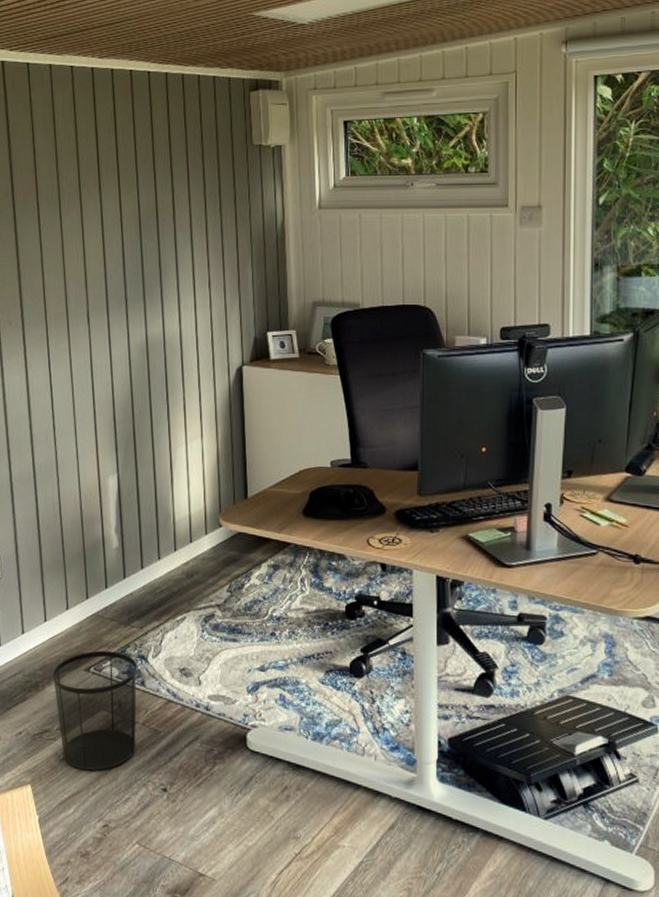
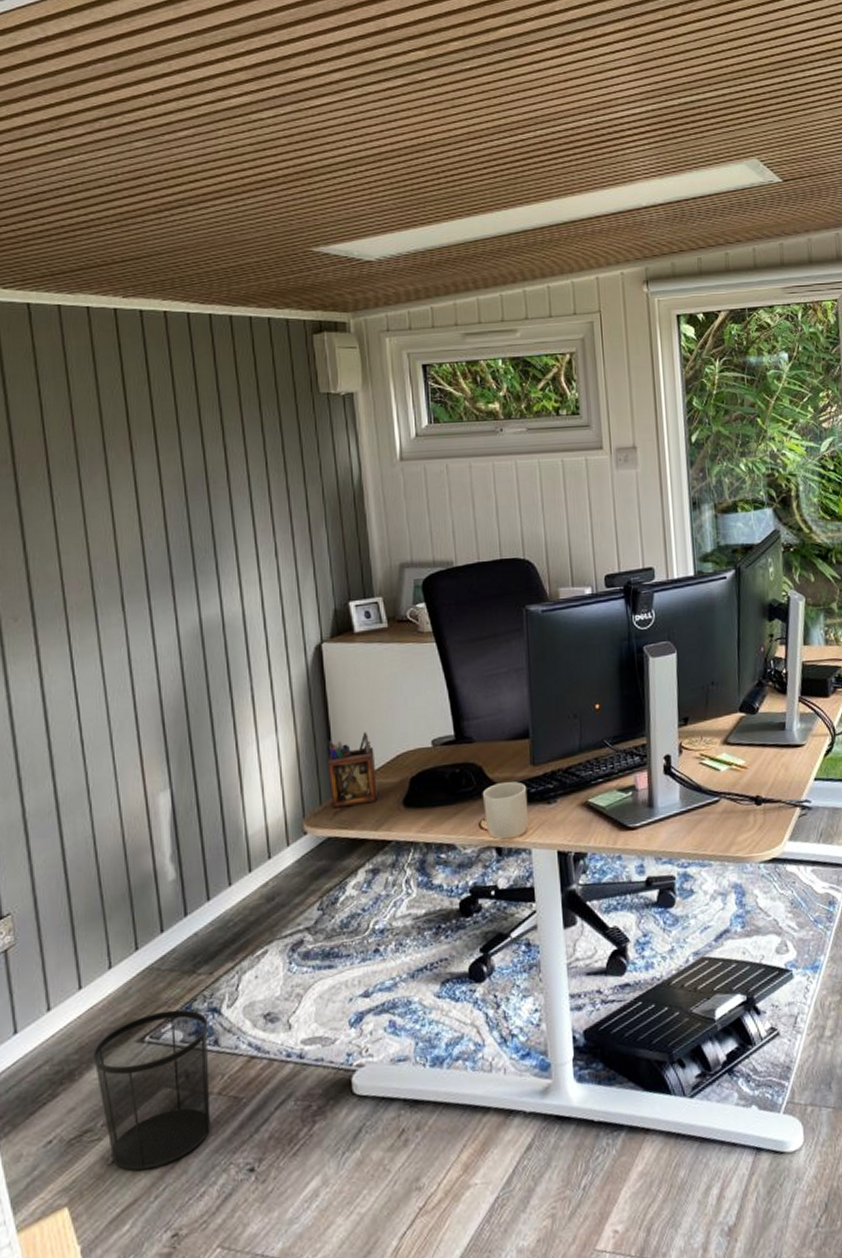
desk organizer: none [241,447,283,509] -> present [327,732,379,808]
mug: none [372,506,413,558] -> present [482,781,529,840]

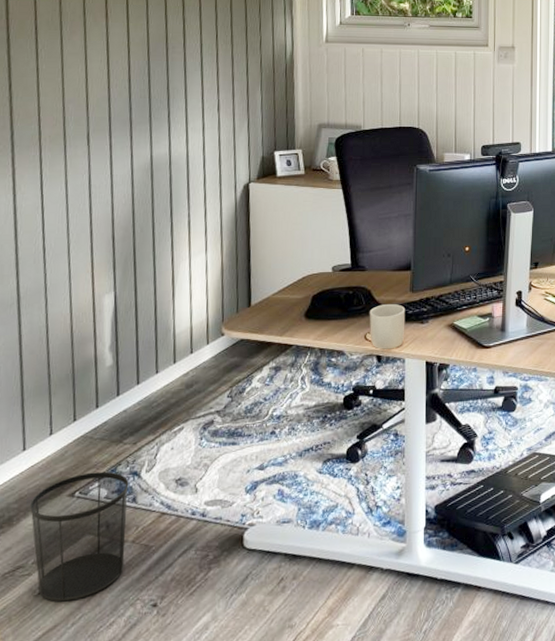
desk organizer: present [327,732,379,808] -> none [245,256,286,316]

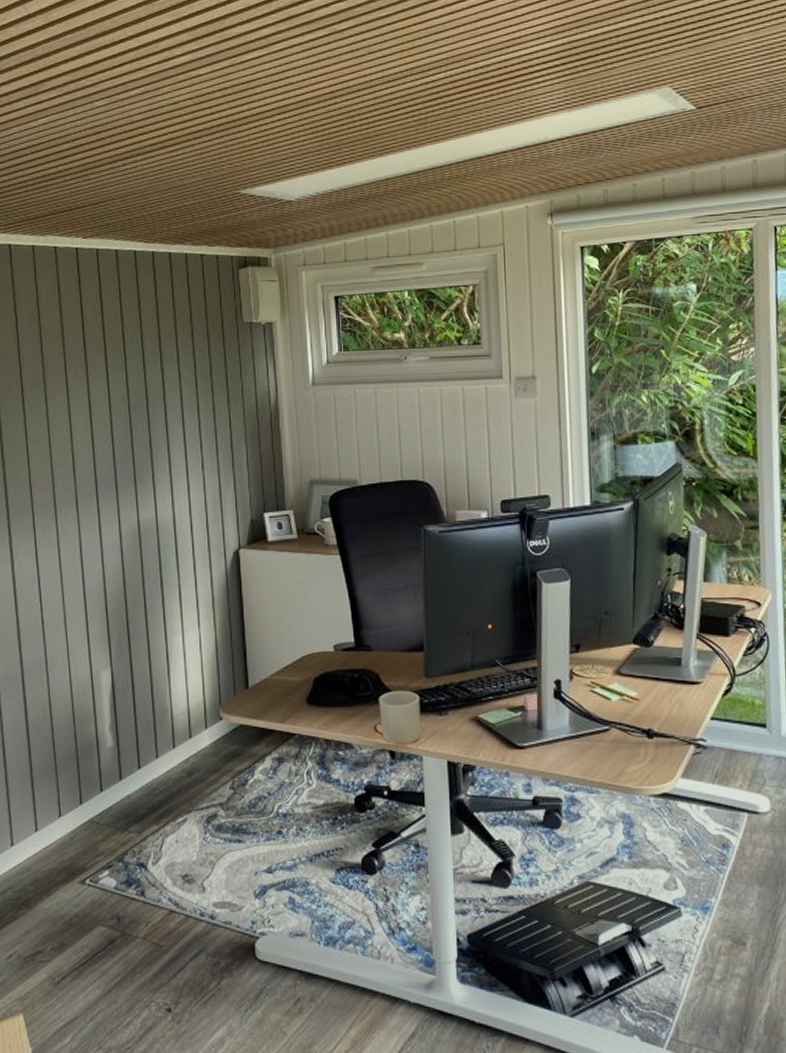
waste bin: present [29,471,129,602] -> none [44,860,137,994]

